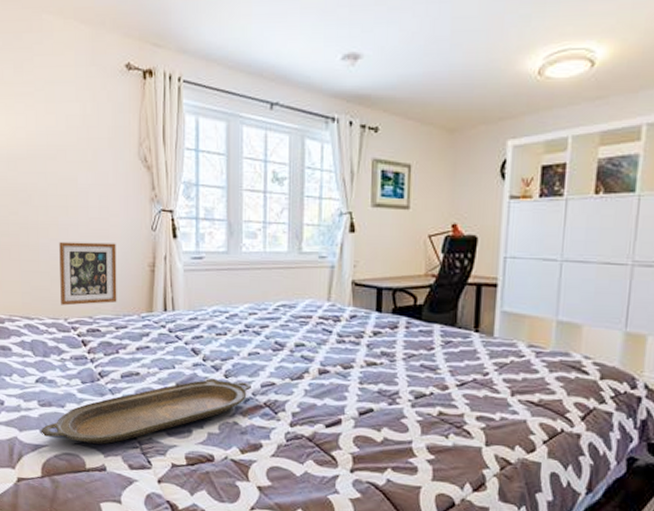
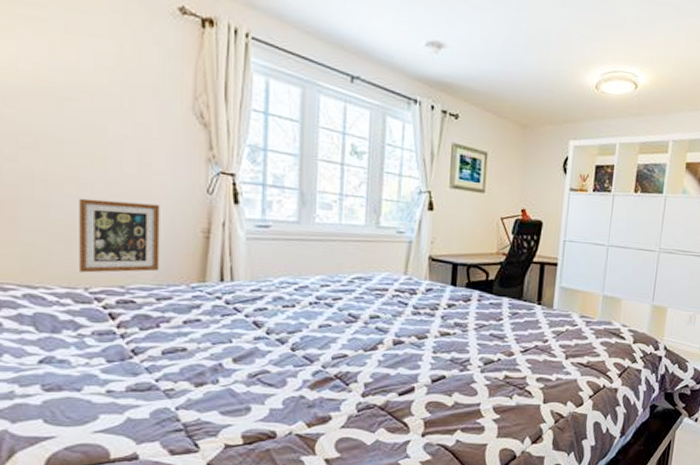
serving tray: present [41,377,251,444] -> none [45,351,321,430]

